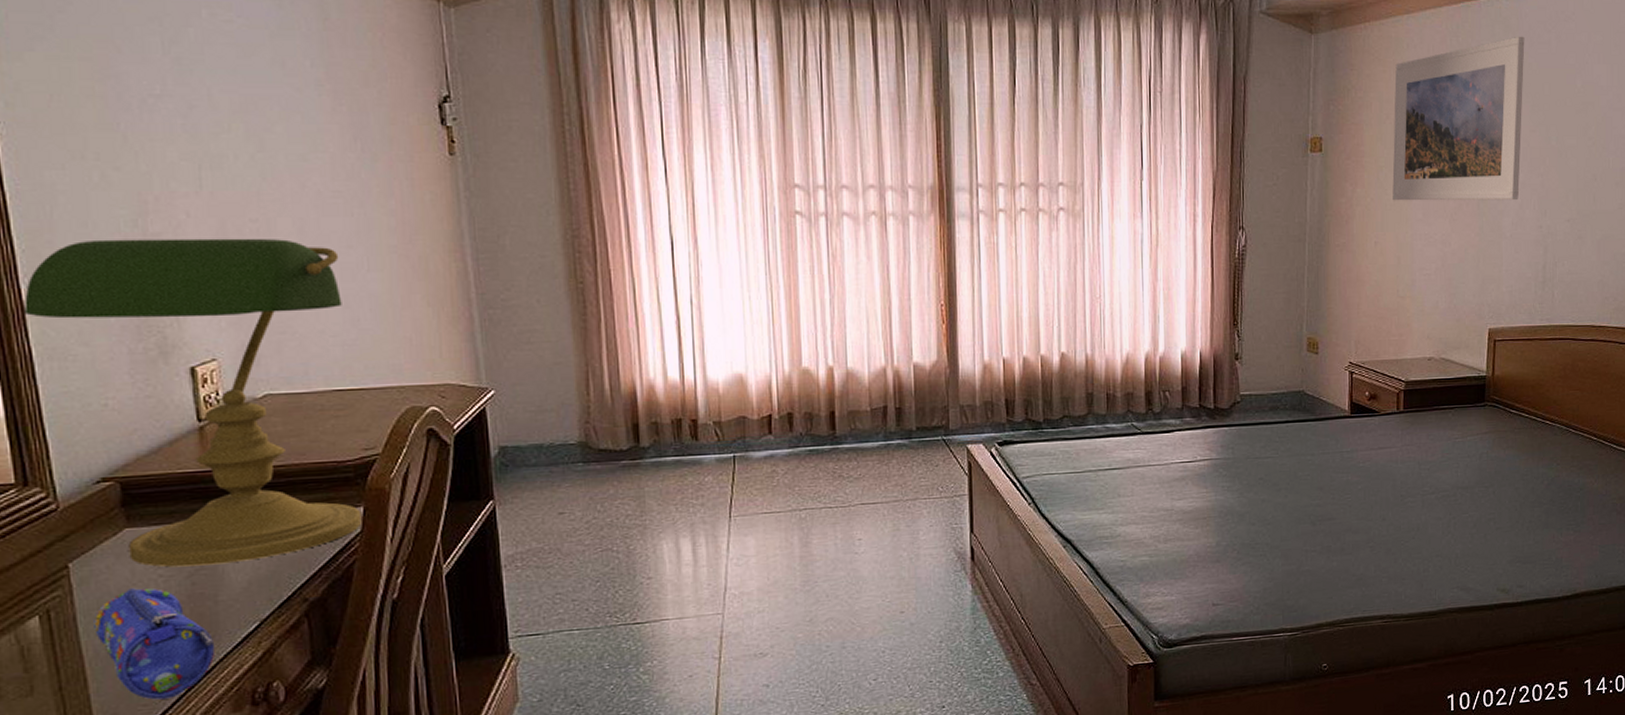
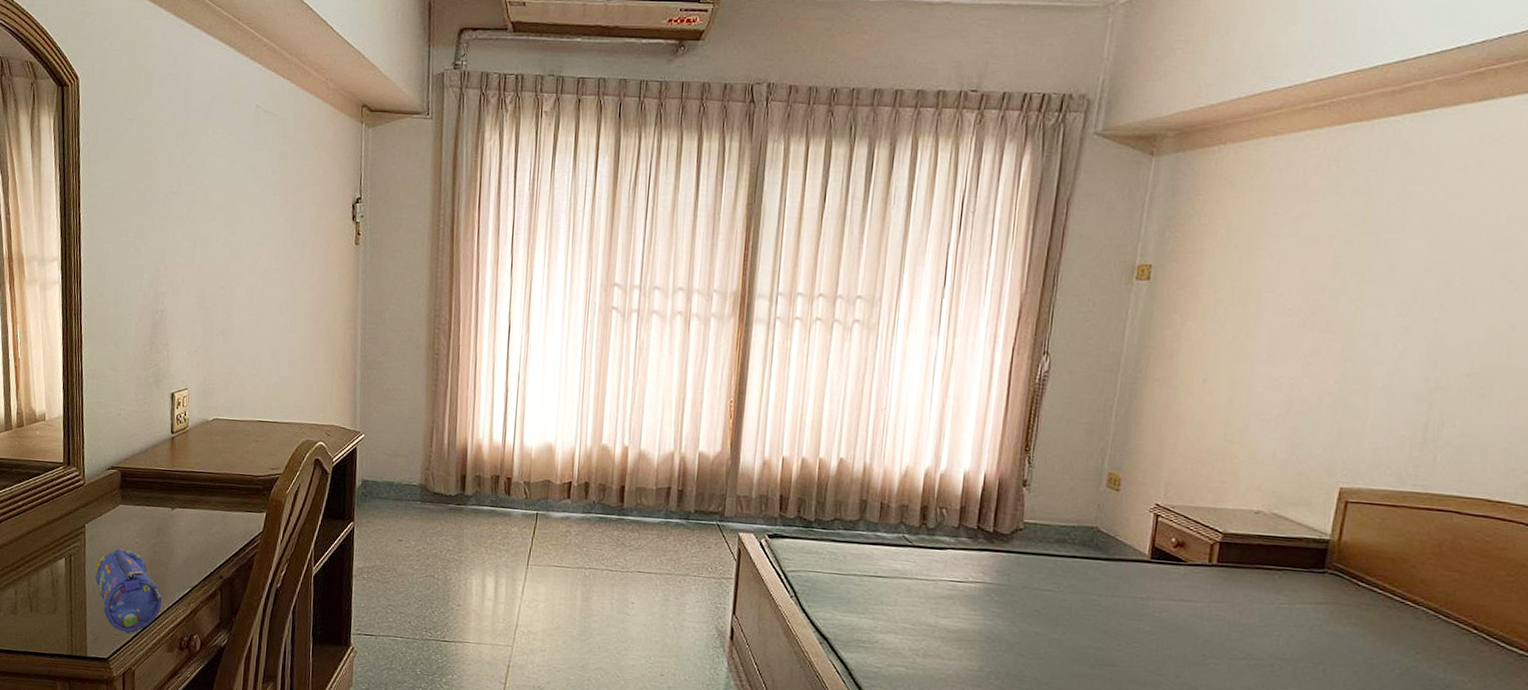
desk lamp: present [24,238,362,567] -> none [82,294,273,541]
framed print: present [1392,36,1525,201] -> none [1231,161,1431,347]

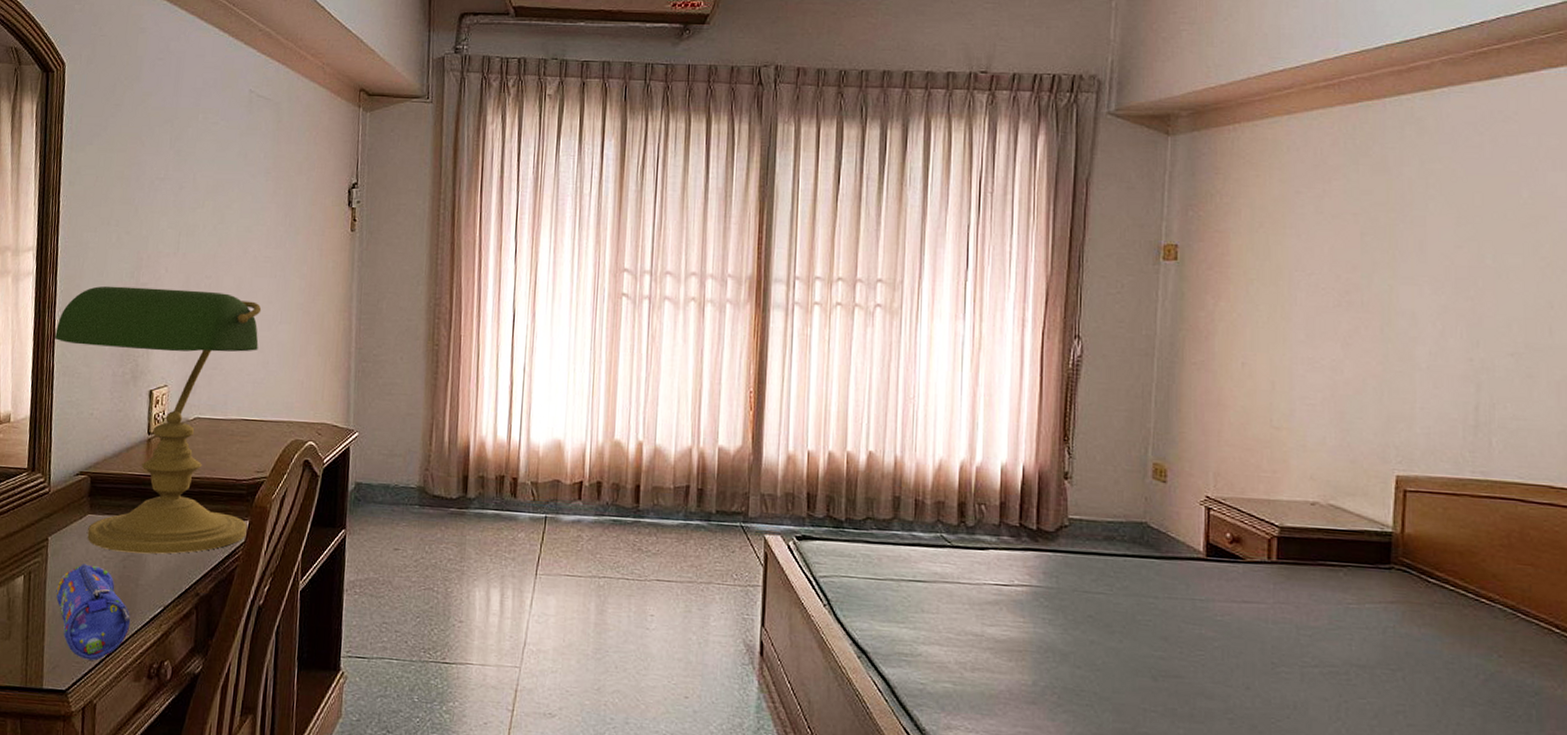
desk lamp: none [82,294,273,541] -> present [55,286,262,554]

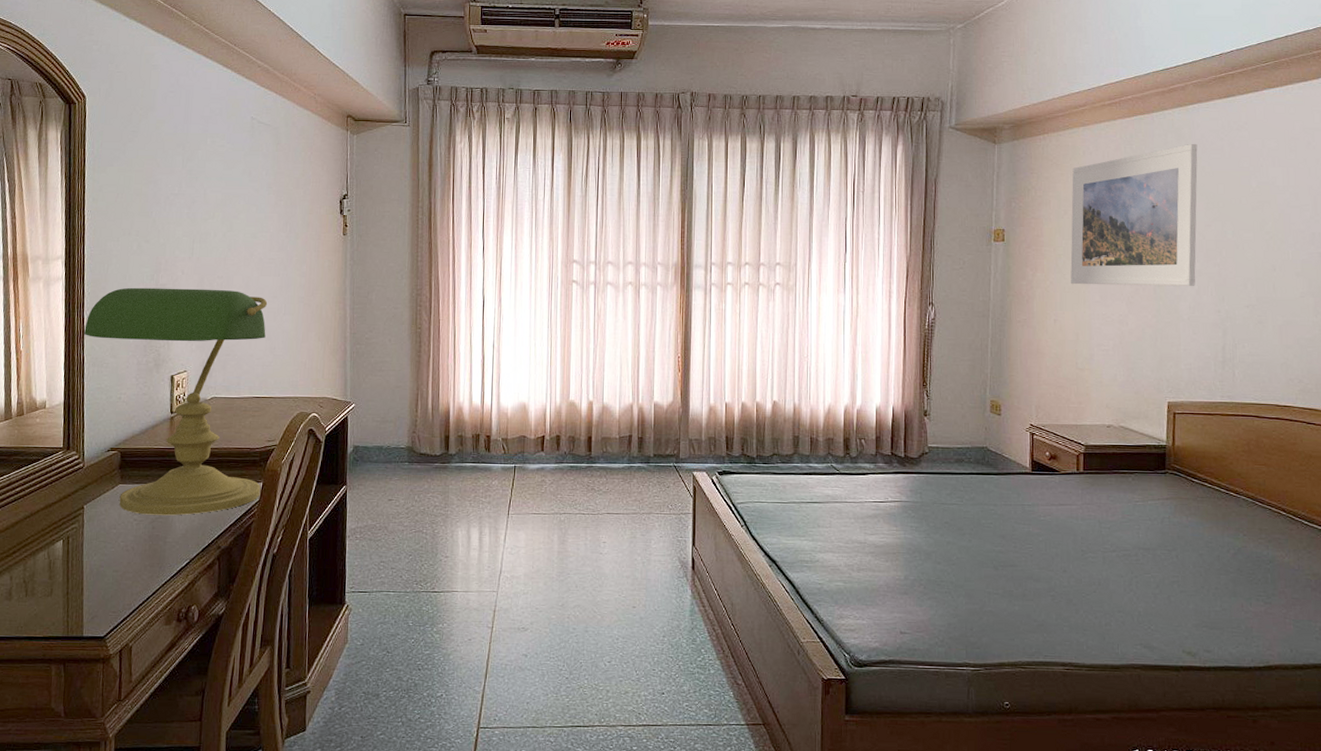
pencil case: present [55,564,131,661] -> none [92,527,161,609]
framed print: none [1266,138,1447,327] -> present [1070,143,1198,287]

